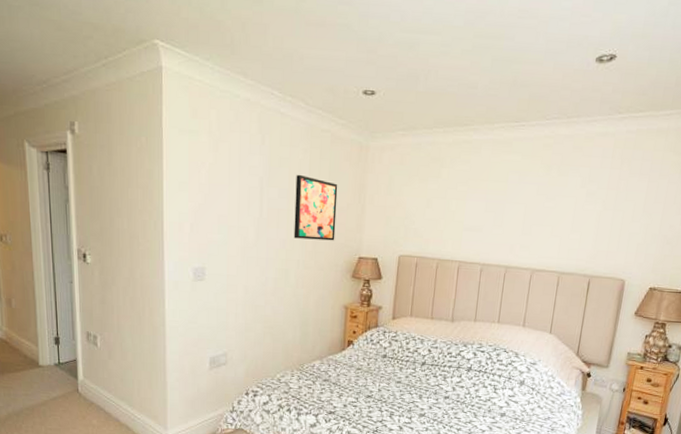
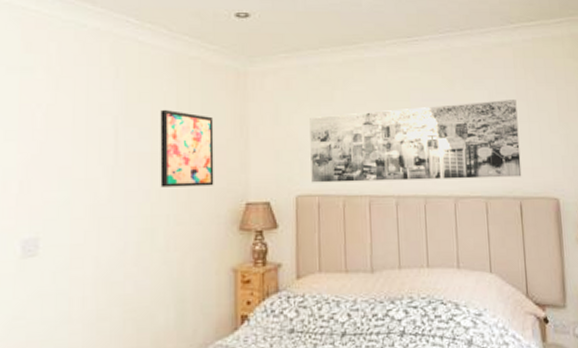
wall art: none [413,187,607,258] -> present [310,100,522,183]

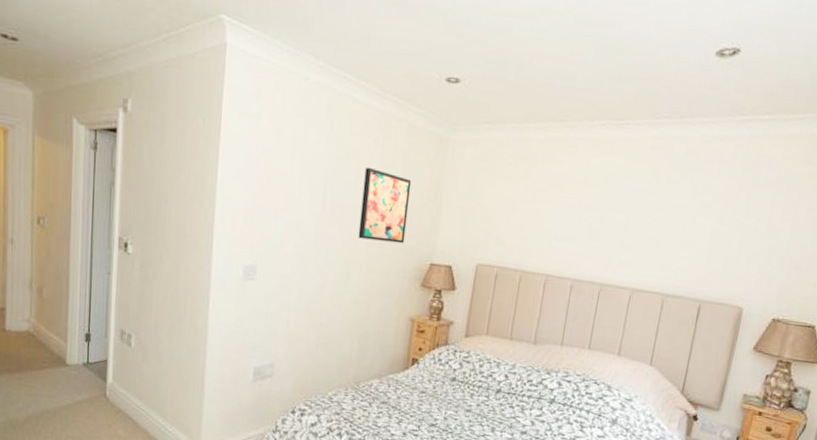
wall art: present [310,100,522,183] -> none [493,191,724,280]

